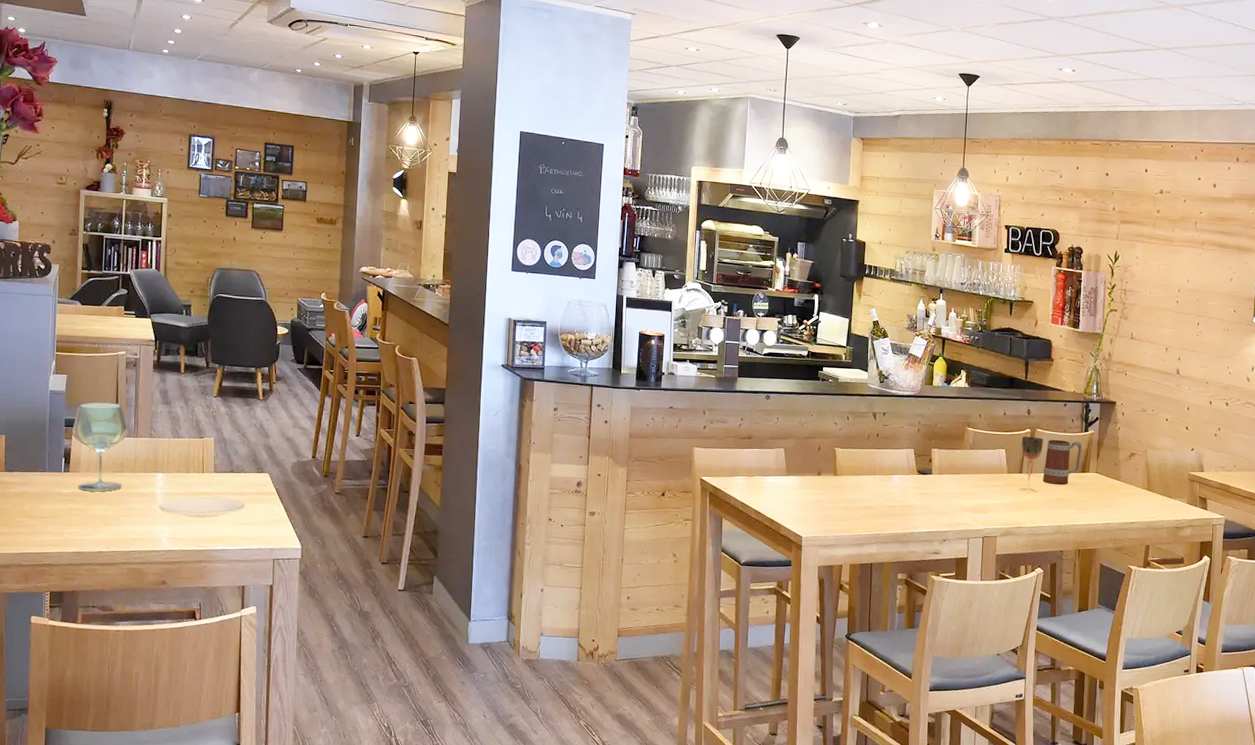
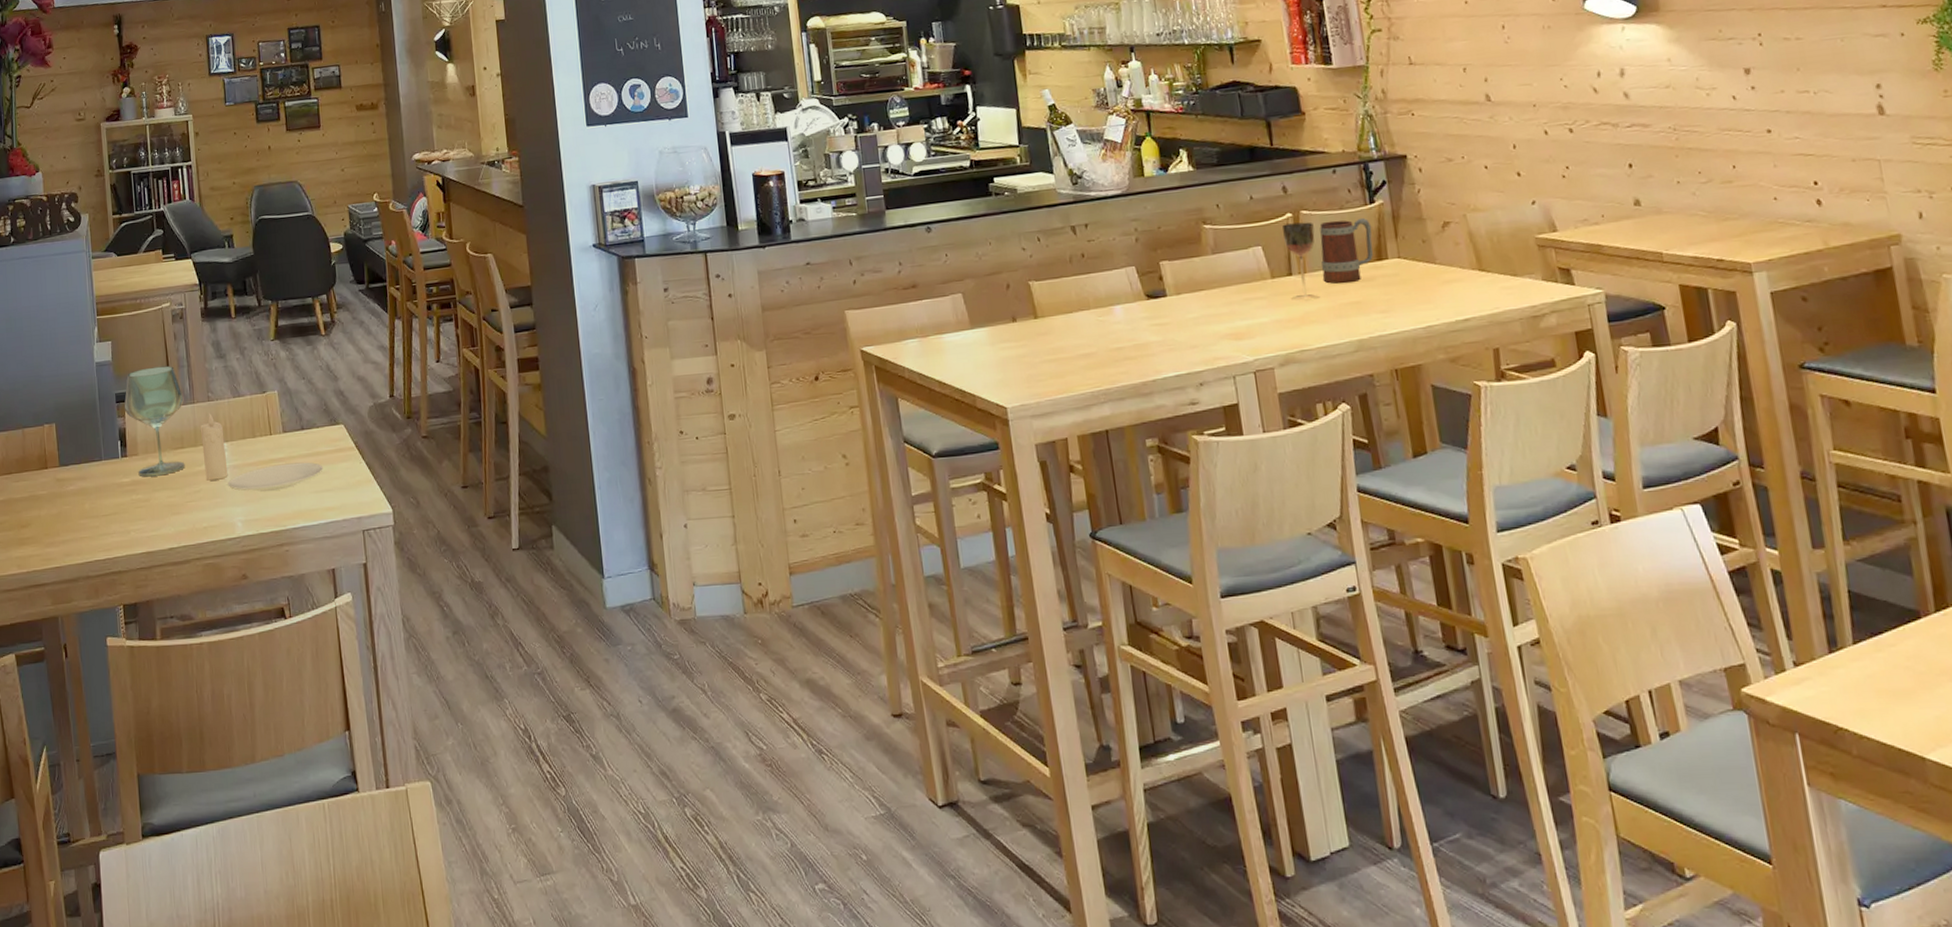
candle: none [139,446,161,502] -> present [200,412,228,481]

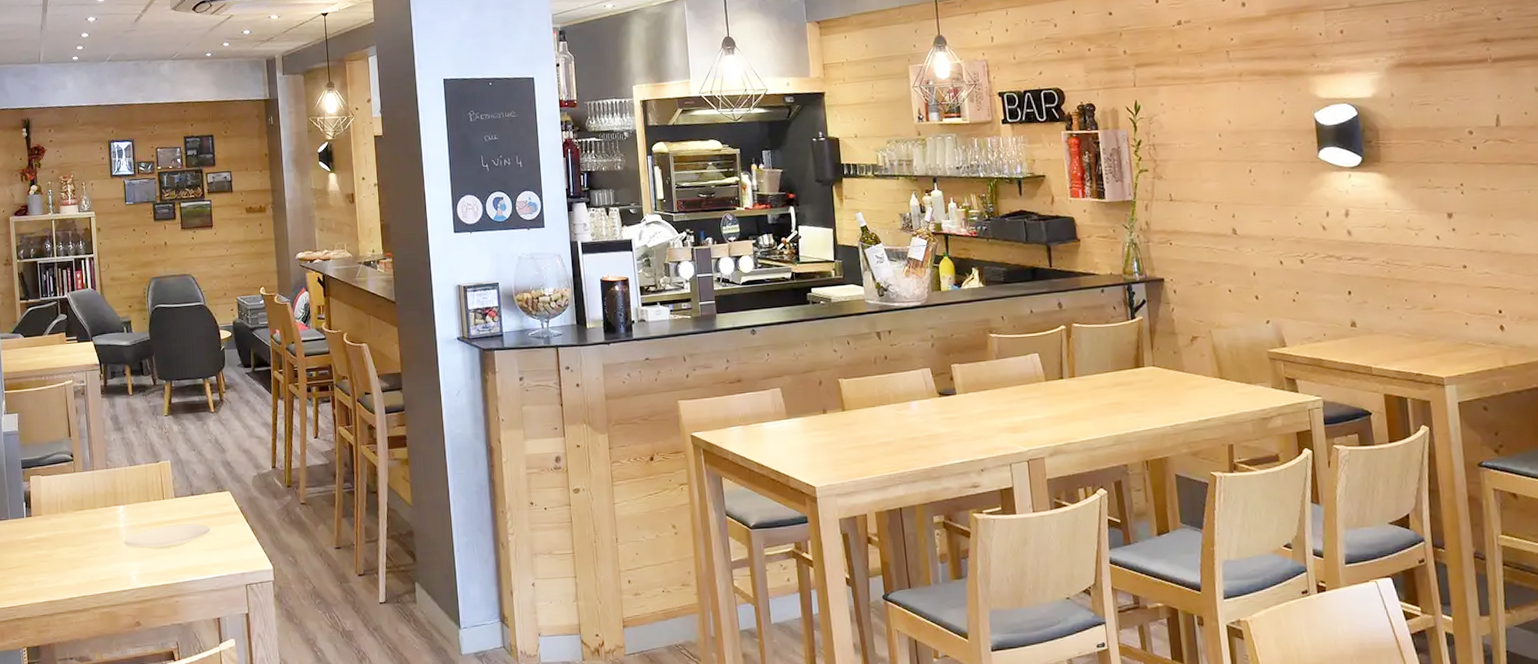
wine glass: present [124,365,185,477] -> none [29,436,85,535]
candle: present [200,412,228,481] -> none [98,478,124,539]
wineglass: present [1283,222,1321,301] -> none [1057,333,1086,401]
beer mug: present [1319,217,1373,285] -> none [1088,331,1133,388]

